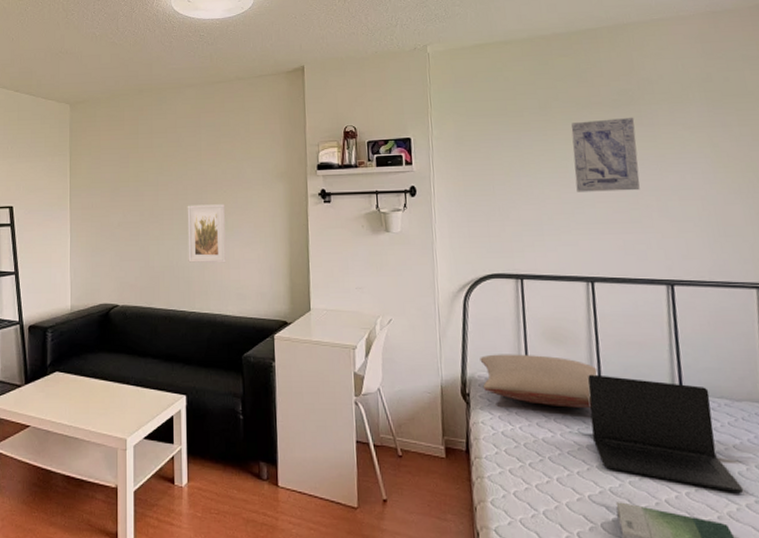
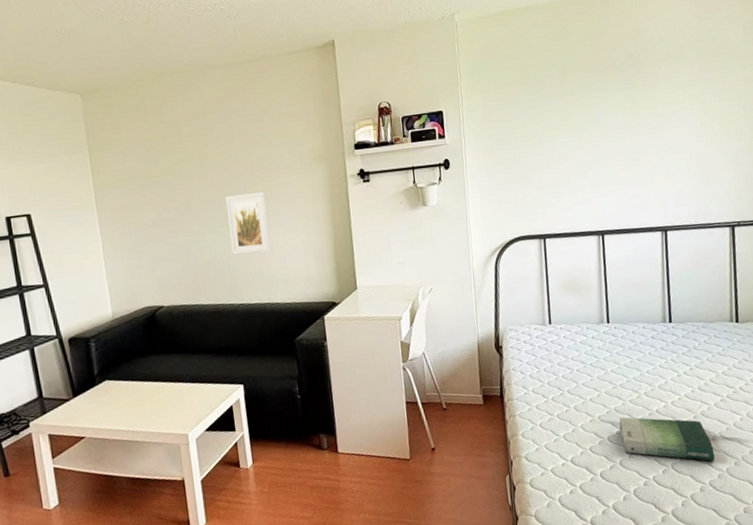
pillow: present [480,354,598,408] -> none [510,304,606,348]
wall art: present [571,117,640,192] -> none [586,78,642,154]
laptop: present [587,374,744,494] -> none [598,314,713,396]

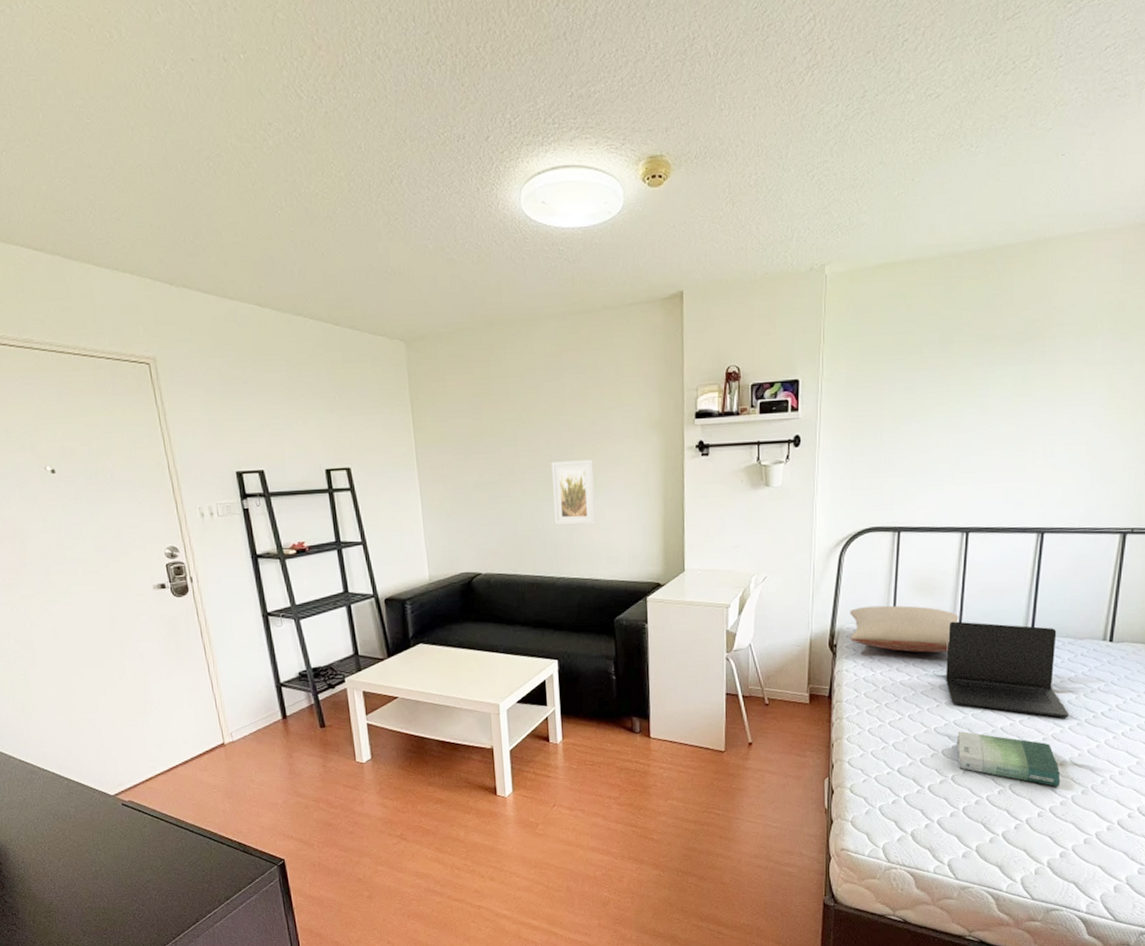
pillow: none [510,304,606,348] -> present [850,605,959,653]
laptop: none [598,314,713,396] -> present [946,621,1070,718]

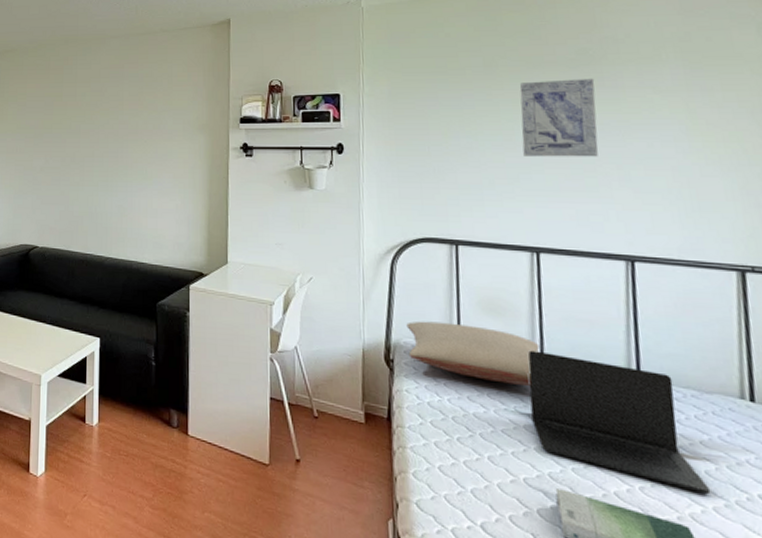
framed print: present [551,460,596,526] -> none [107,153,145,212]
wall art: none [966,352,1037,439] -> present [520,78,598,157]

